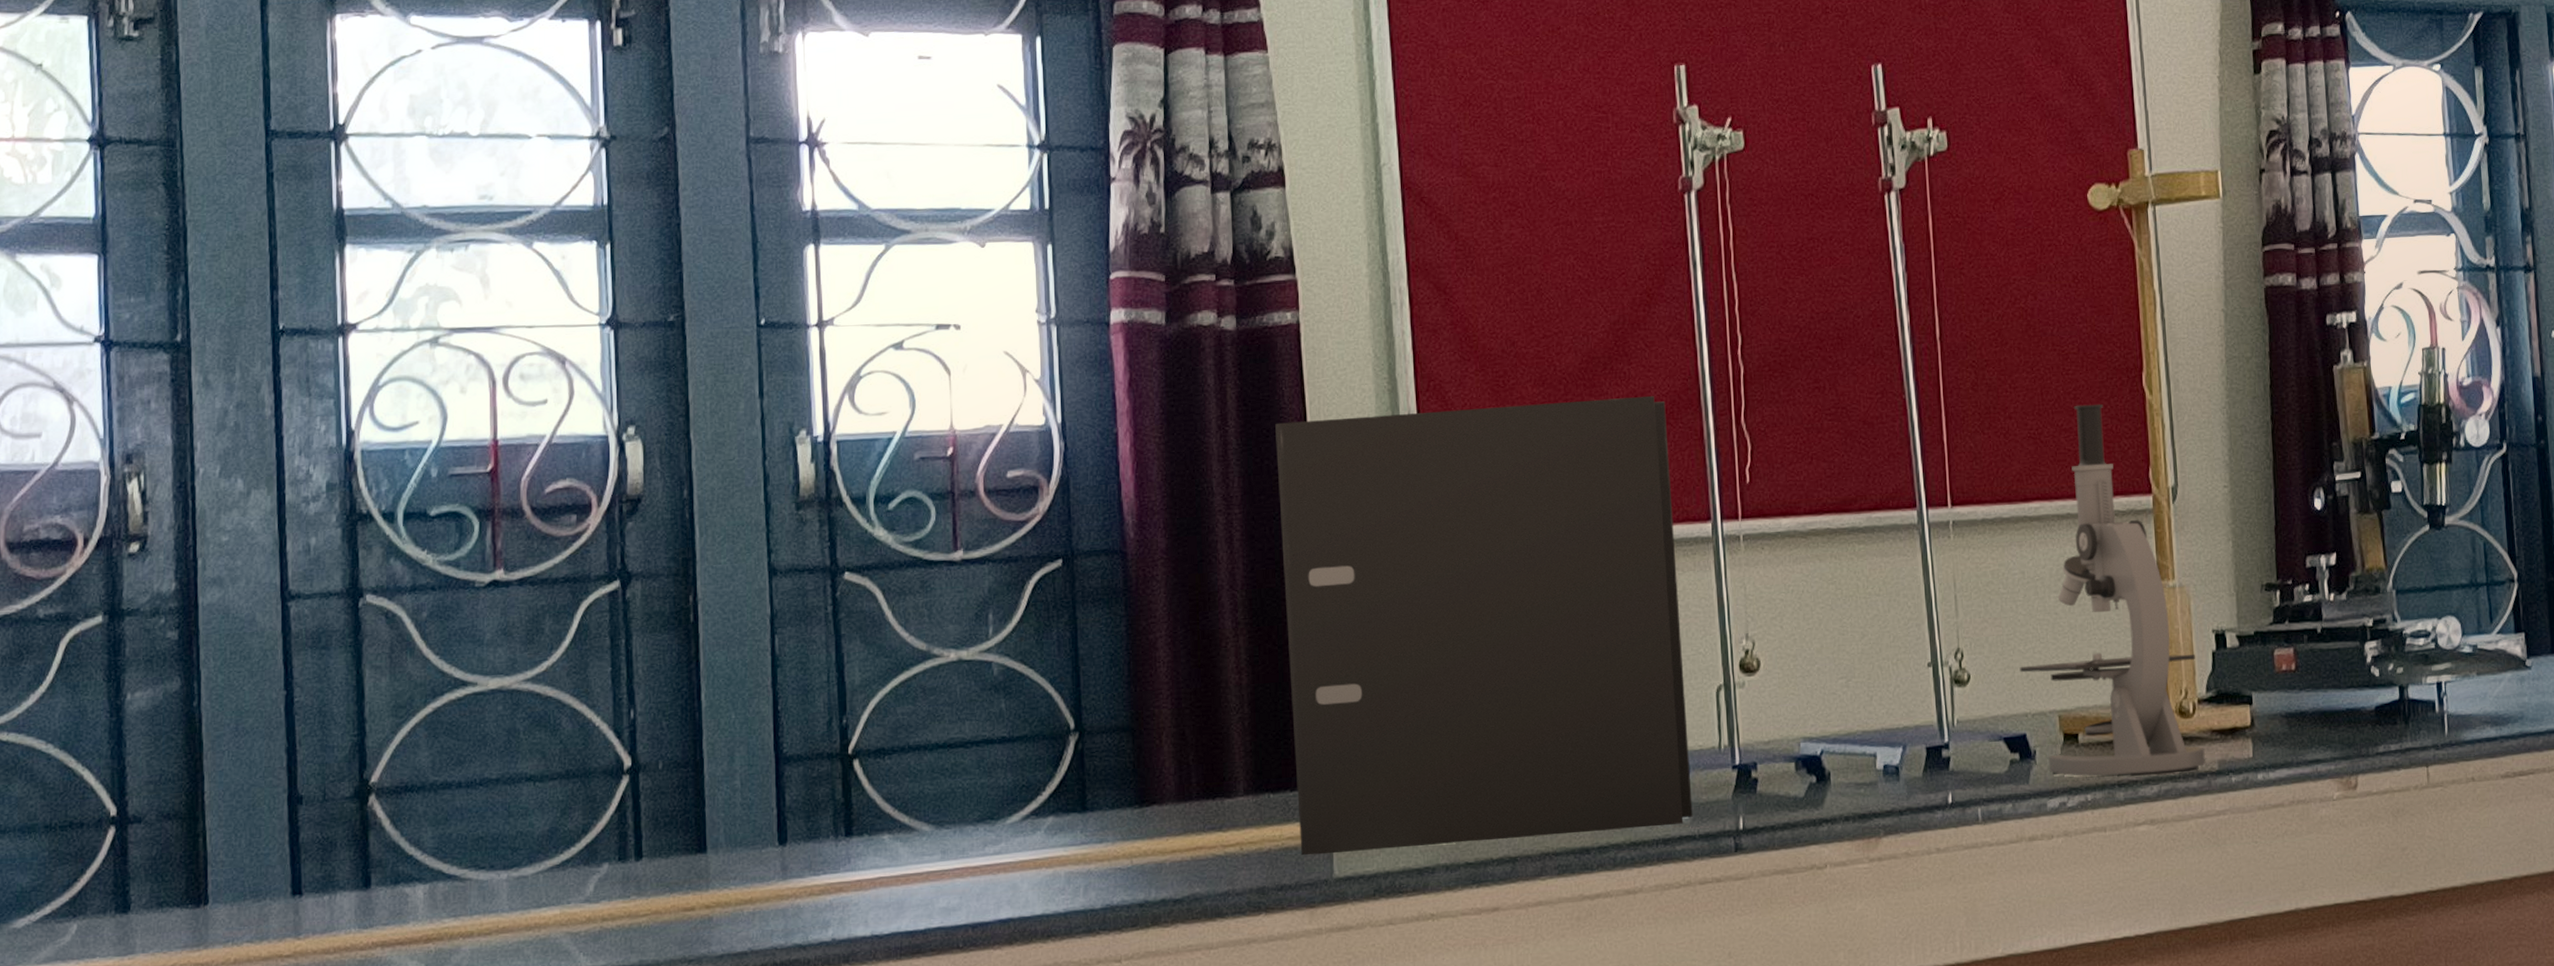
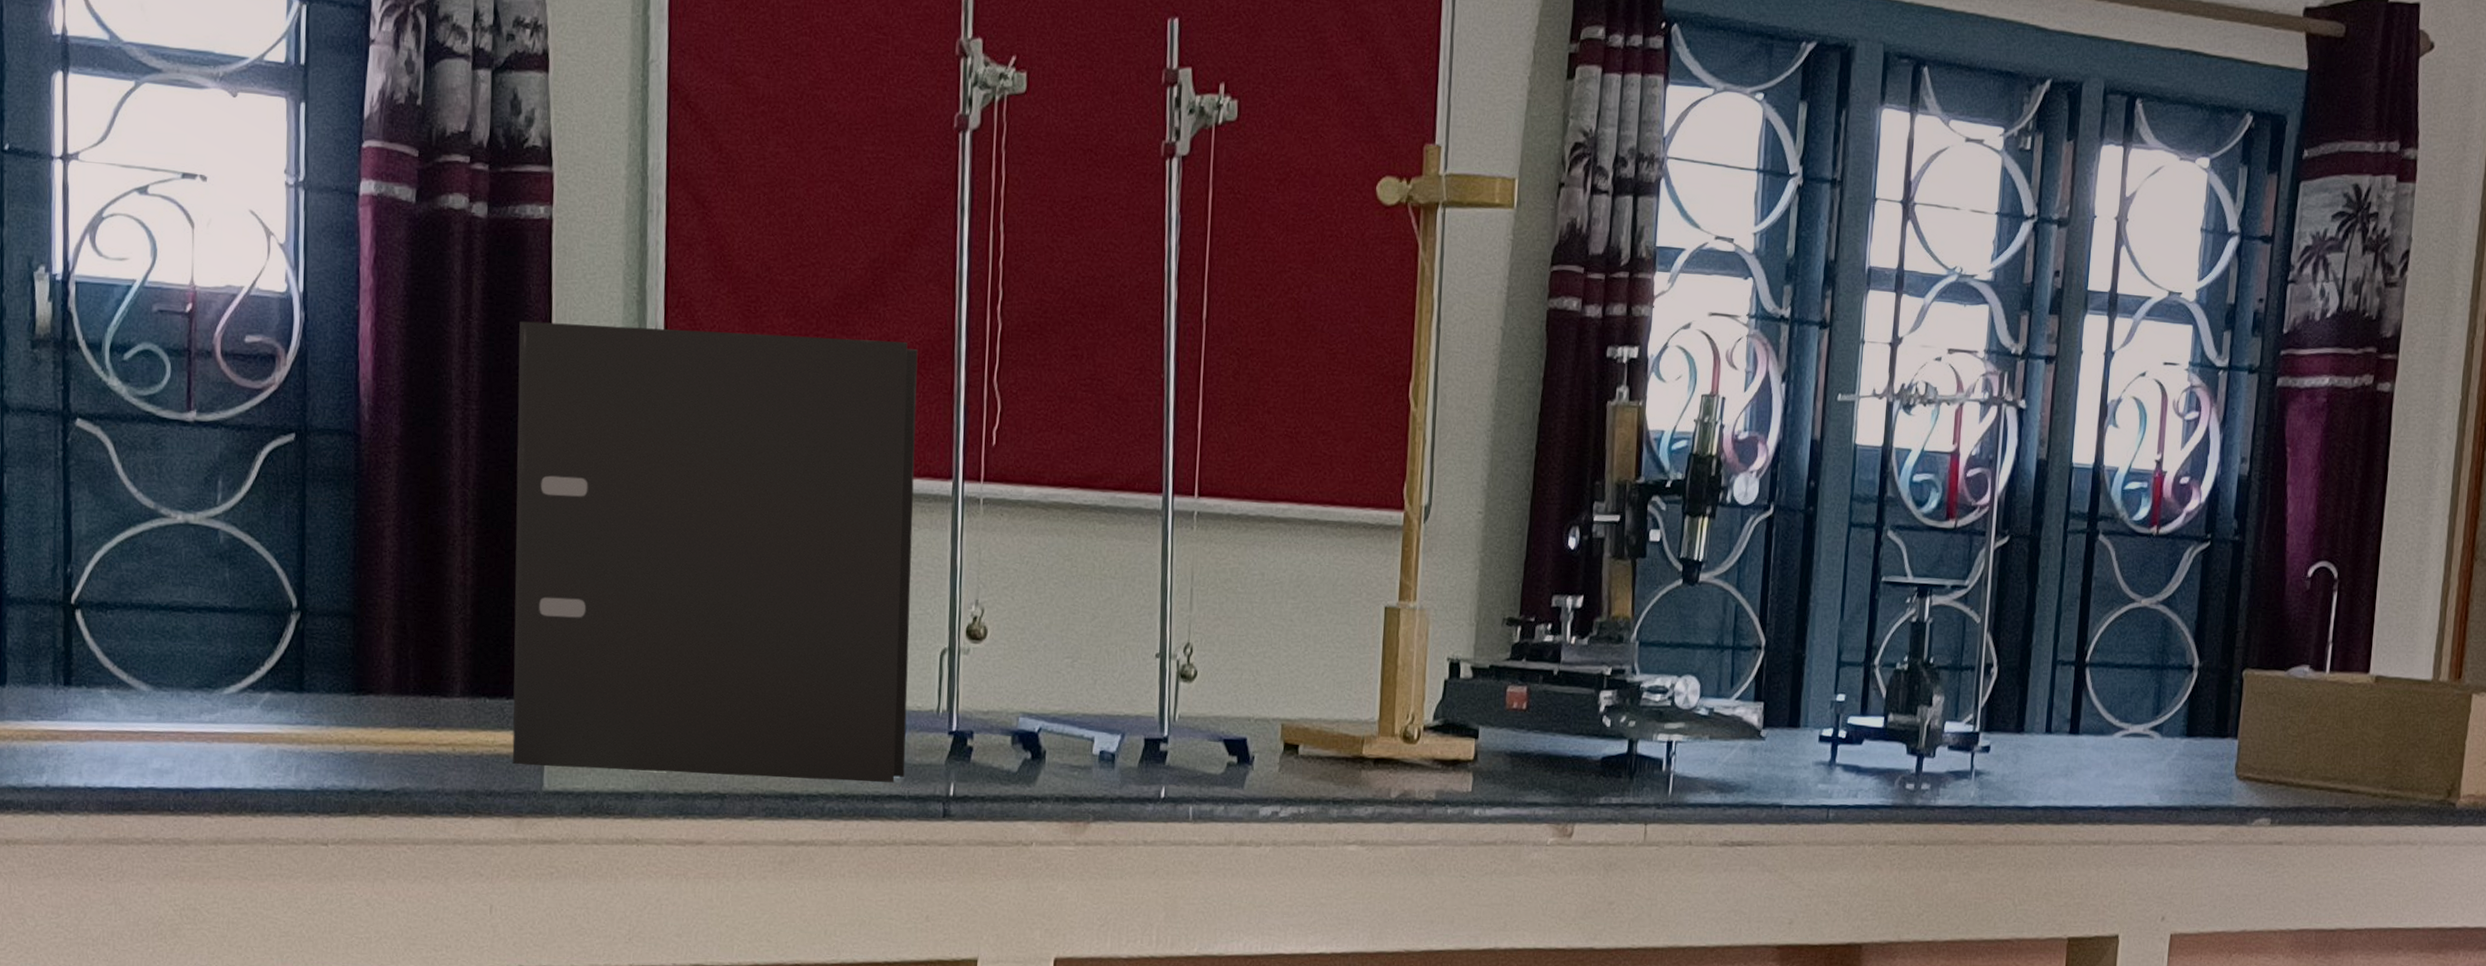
microscope: present [2019,404,2205,776] -> none [1247,408,1427,798]

